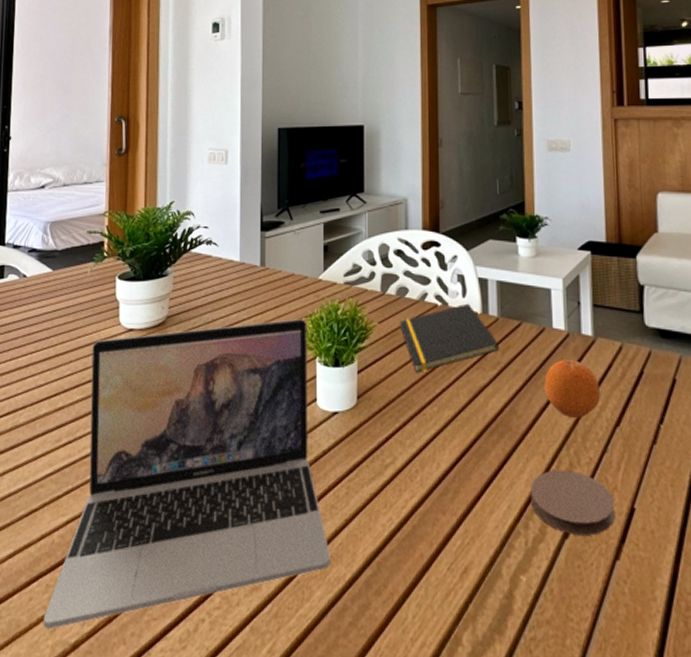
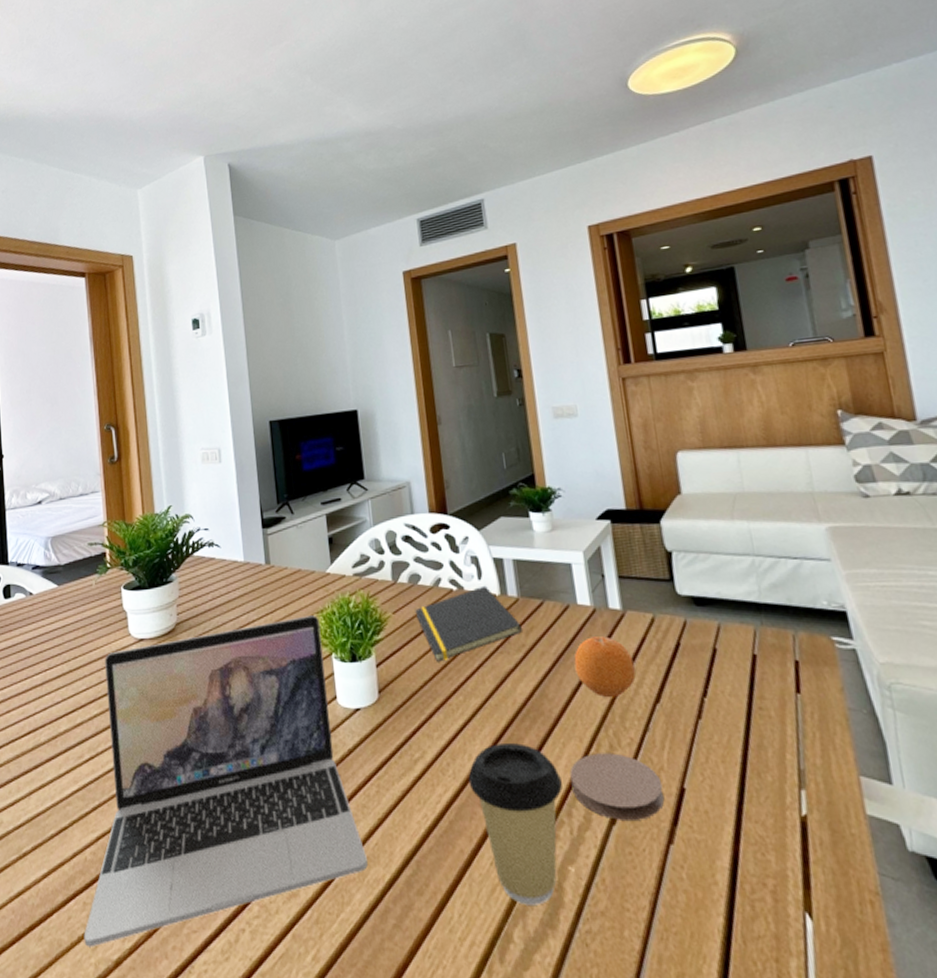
coffee cup: none [434,454,522,611] -> present [468,742,563,905]

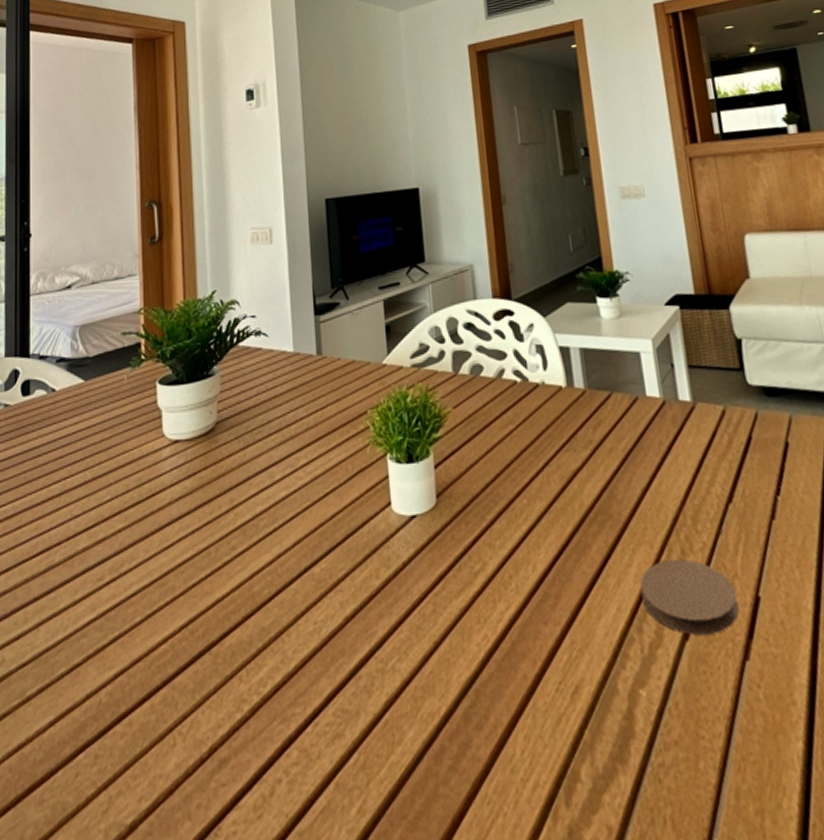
laptop: present [84,615,368,947] -> none [93,411,422,810]
notepad: present [415,585,523,662] -> none [476,376,591,462]
coffee cup: present [468,742,563,905] -> none [532,550,633,737]
fruit: present [574,636,636,698] -> none [643,430,707,499]

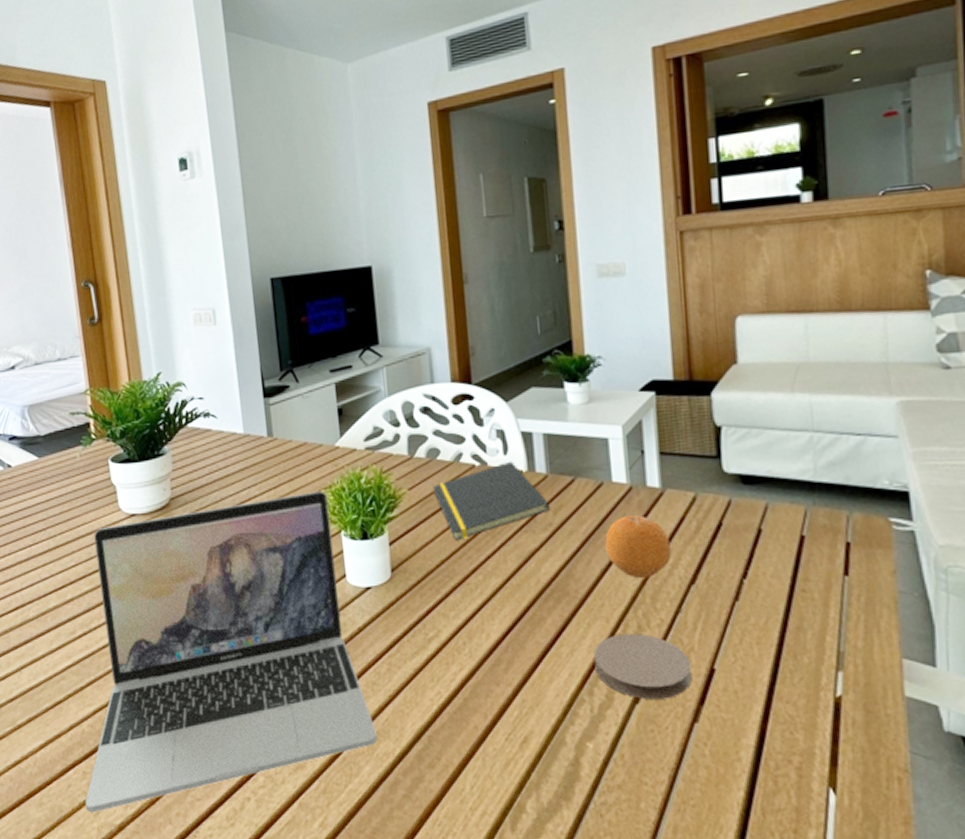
laptop: none [93,411,422,810] -> present [85,491,377,813]
notepad: none [476,376,591,462] -> present [433,461,551,540]
fruit: none [643,430,707,499] -> present [605,515,671,579]

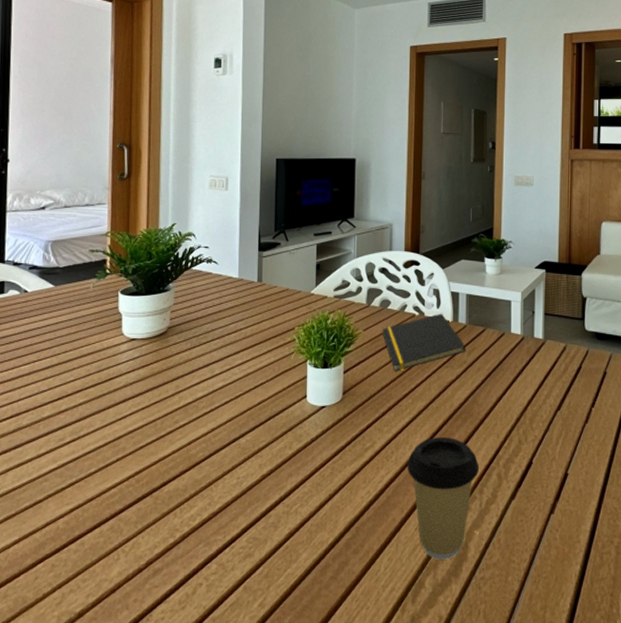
laptop: present [85,491,377,813] -> none [49,328,316,602]
coffee cup: none [485,622,585,779] -> present [407,436,479,560]
coaster: present [593,634,692,699] -> none [486,446,553,496]
fruit: present [605,515,671,579] -> none [502,358,546,405]

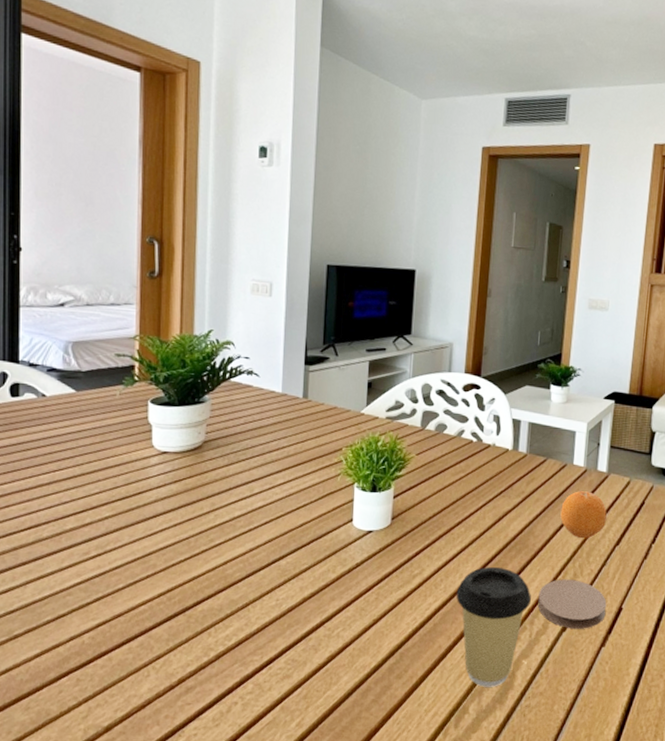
notepad: present [382,313,467,372] -> none [436,440,526,499]
coaster: none [486,446,553,496] -> present [538,579,607,629]
fruit: none [502,358,546,405] -> present [560,491,607,539]

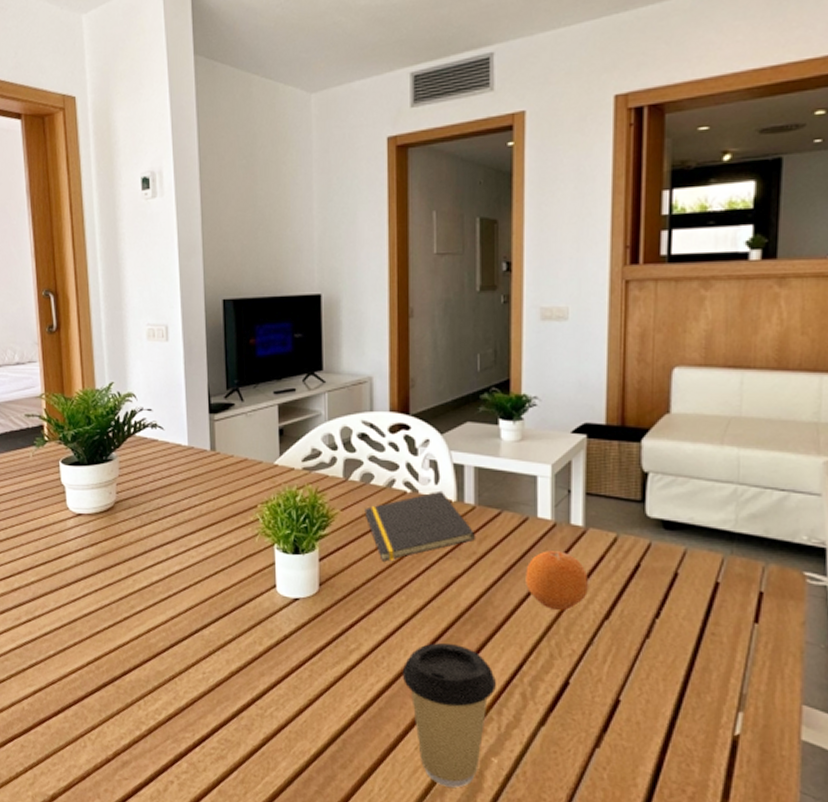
notepad: none [436,440,526,499] -> present [364,490,476,562]
coaster: present [538,579,607,629] -> none [505,660,598,724]

